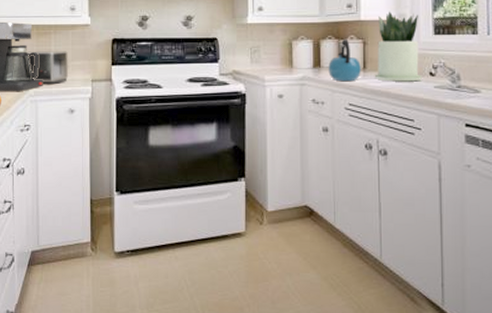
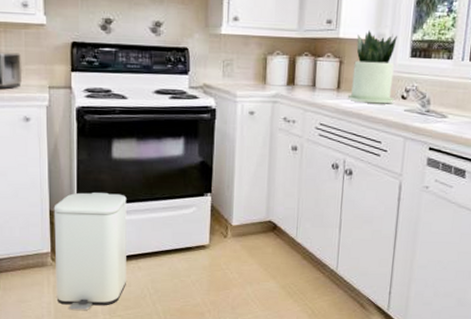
pedal bin: none [94,180,163,304] -> present [53,192,127,310]
kettle: present [328,38,361,82] -> none [302,56,335,101]

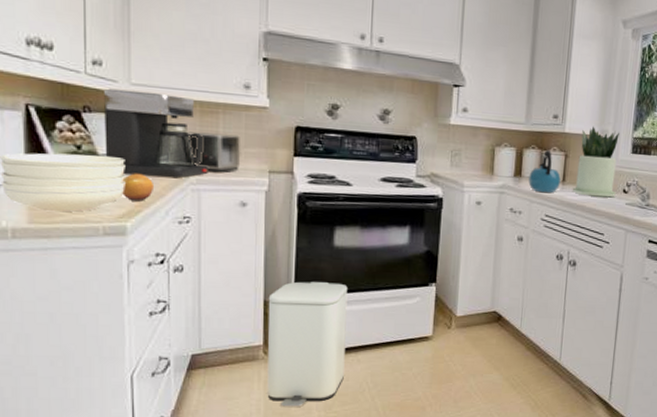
kettle: none [302,56,335,101] -> present [528,149,561,193]

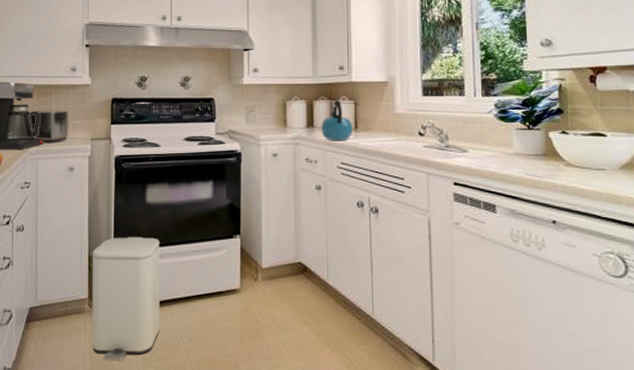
planter: present [572,126,619,198] -> none [365,73,413,141]

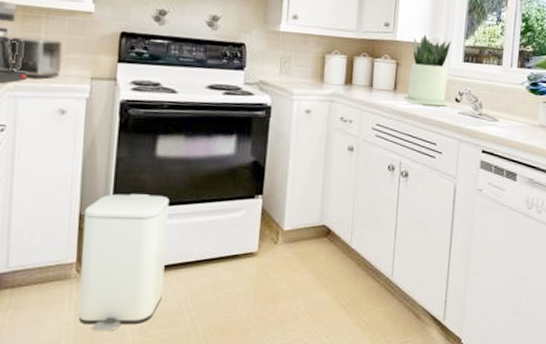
kettle: present [321,99,353,141] -> none [359,57,392,102]
planter: none [365,73,413,141] -> present [403,34,451,107]

